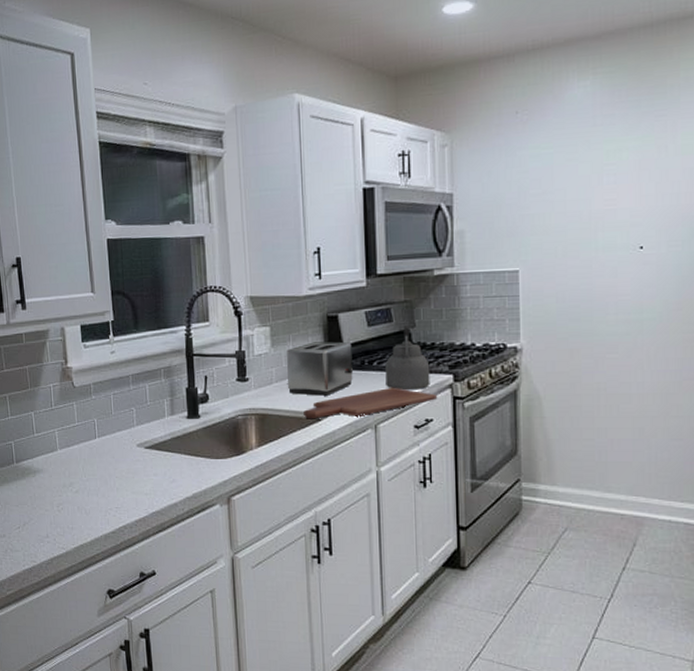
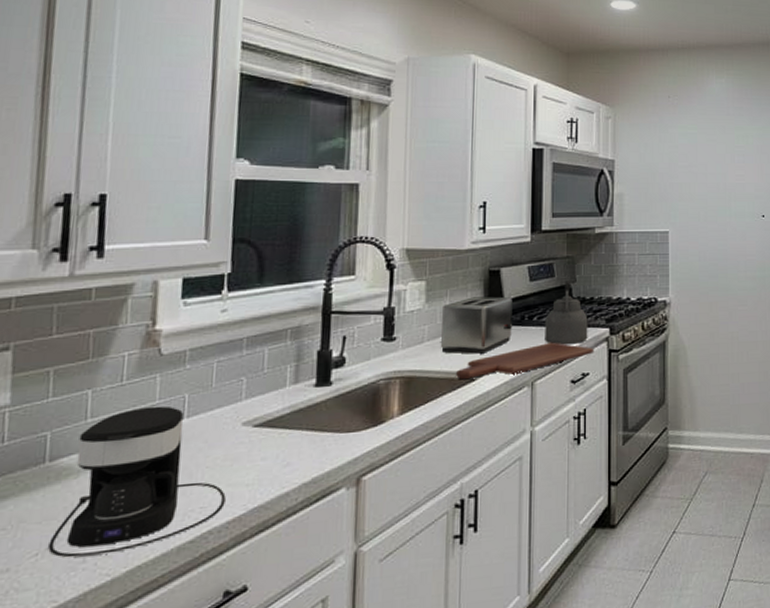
coffee maker: none [25,427,132,533] -> present [48,406,226,558]

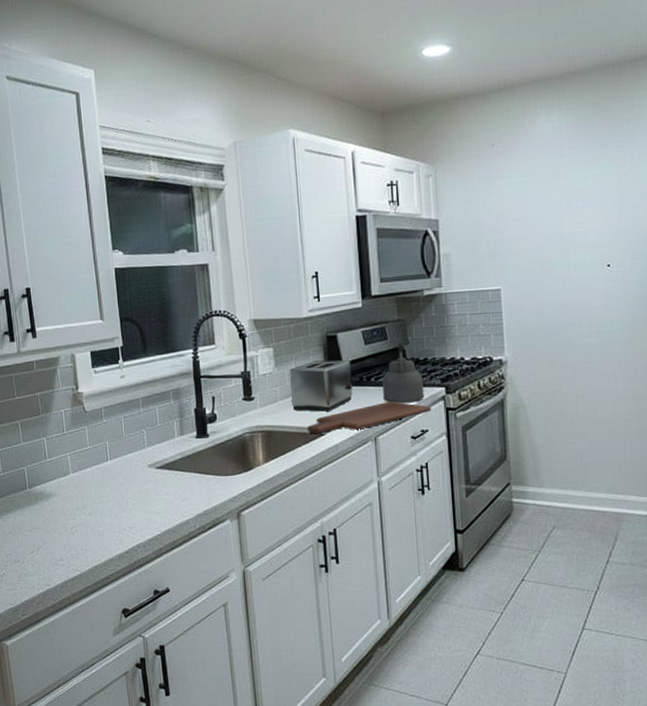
coffee maker: present [48,406,226,558] -> none [39,450,145,556]

